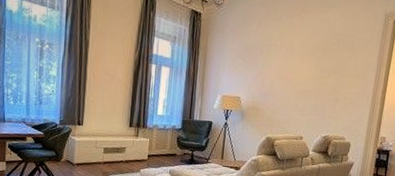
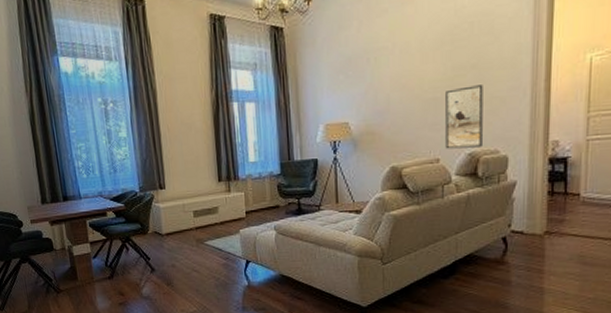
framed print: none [308,86,341,133] -> present [445,85,483,149]

